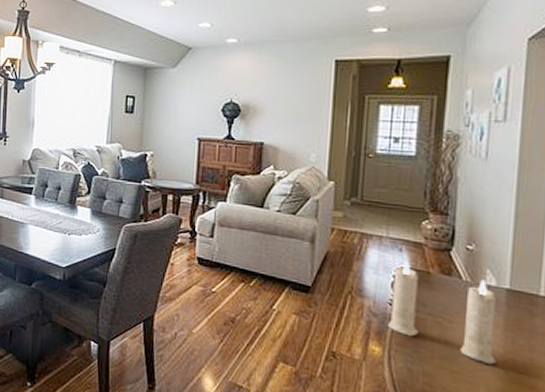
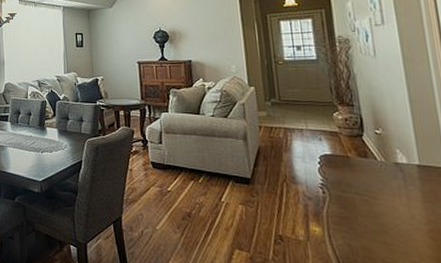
candle: present [388,261,496,365] -> none [318,148,423,235]

